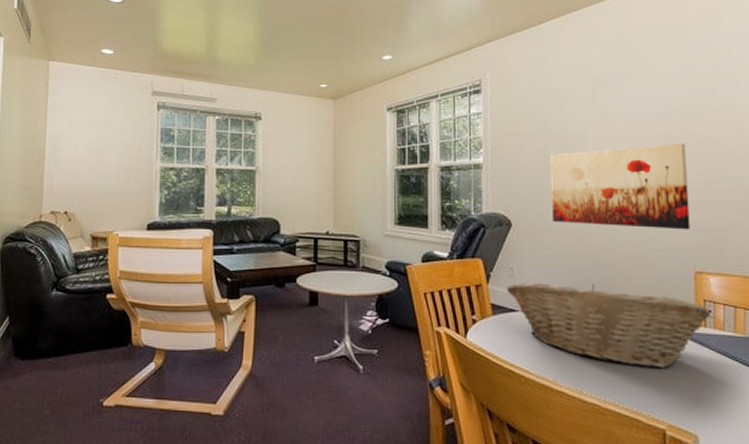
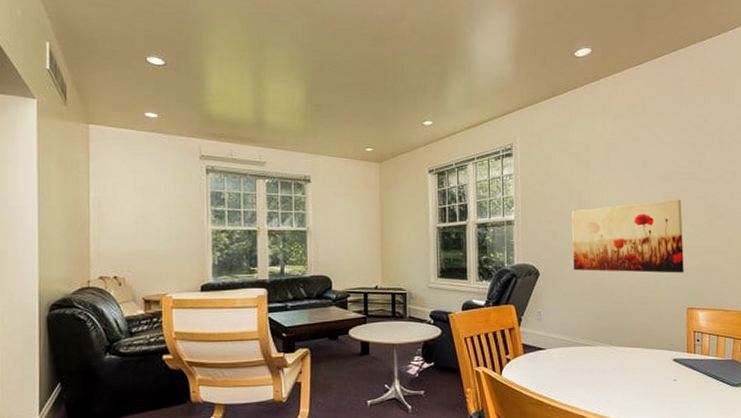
fruit basket: present [506,283,710,369] -> none [535,322,698,390]

